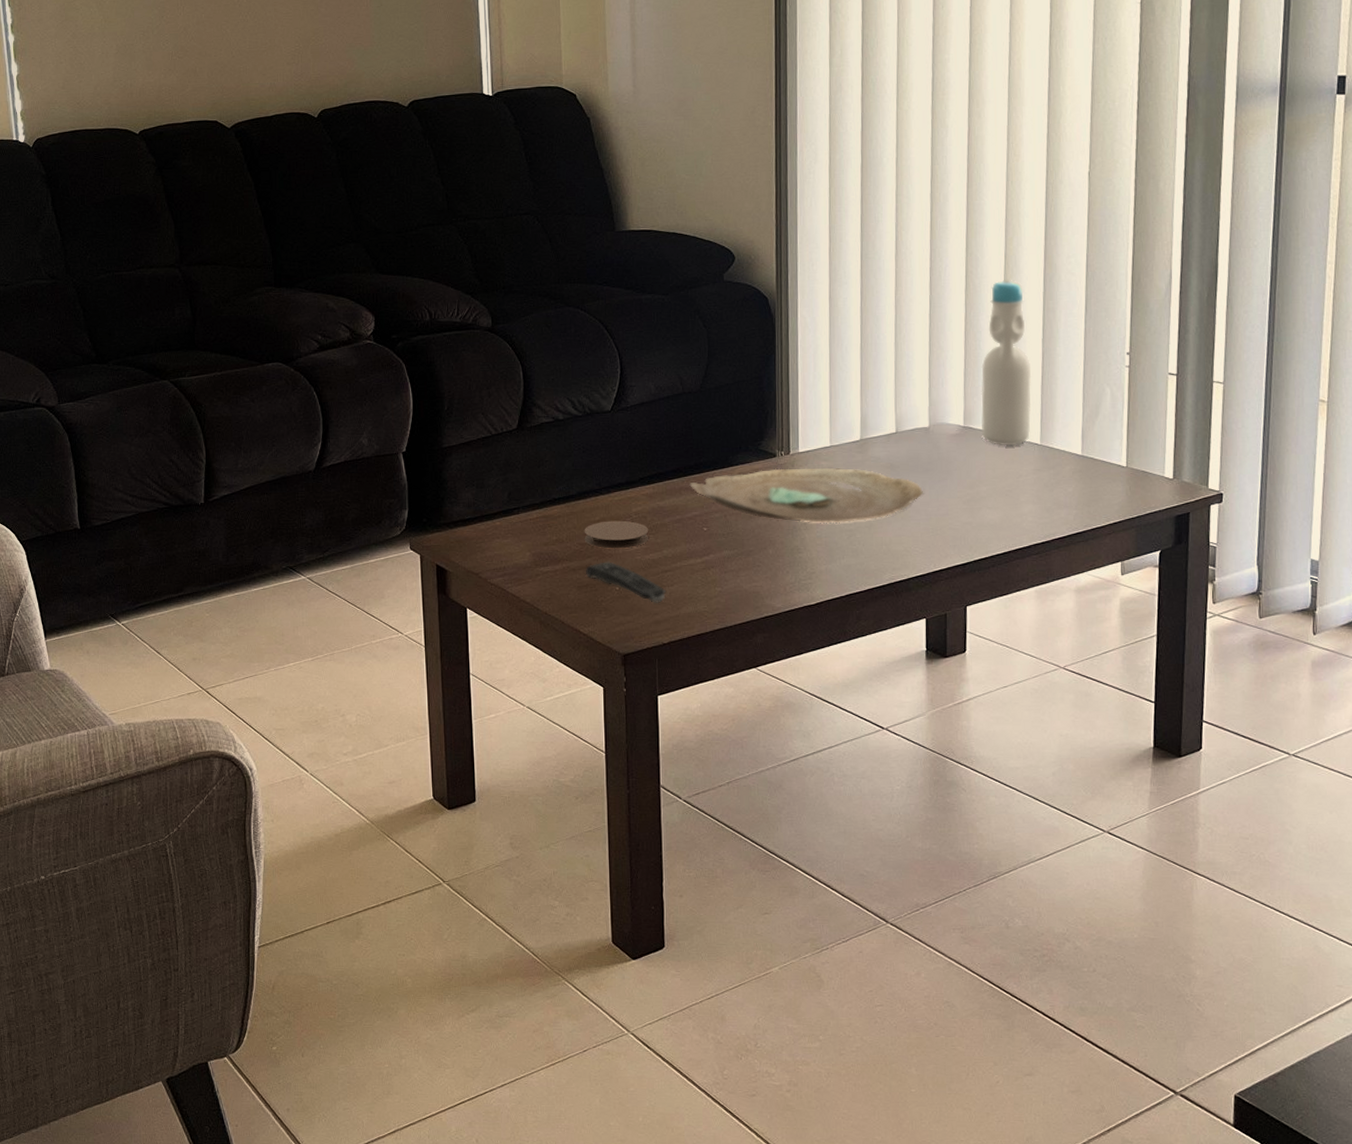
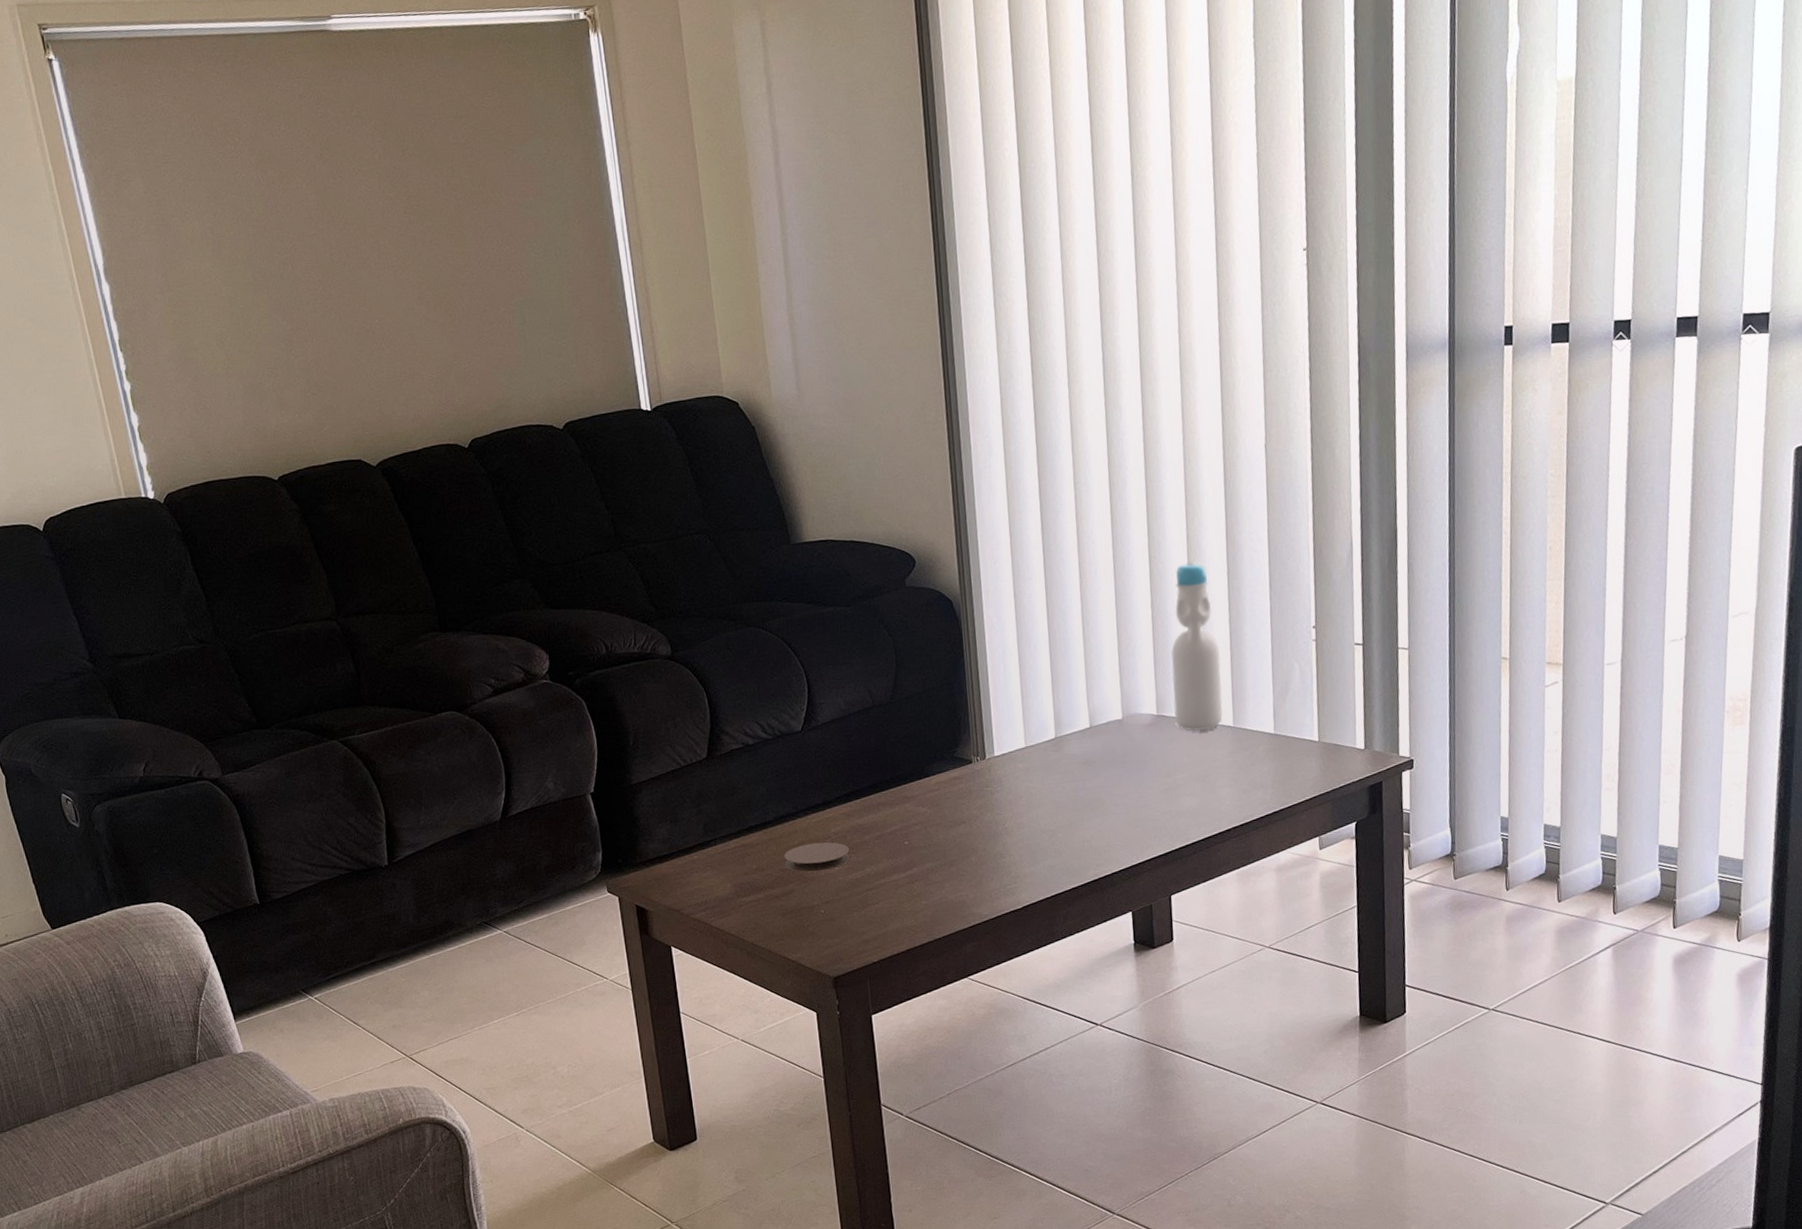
remote control: present [586,561,666,603] -> none [789,885,872,923]
decorative bowl: present [689,468,923,524] -> none [887,767,1121,827]

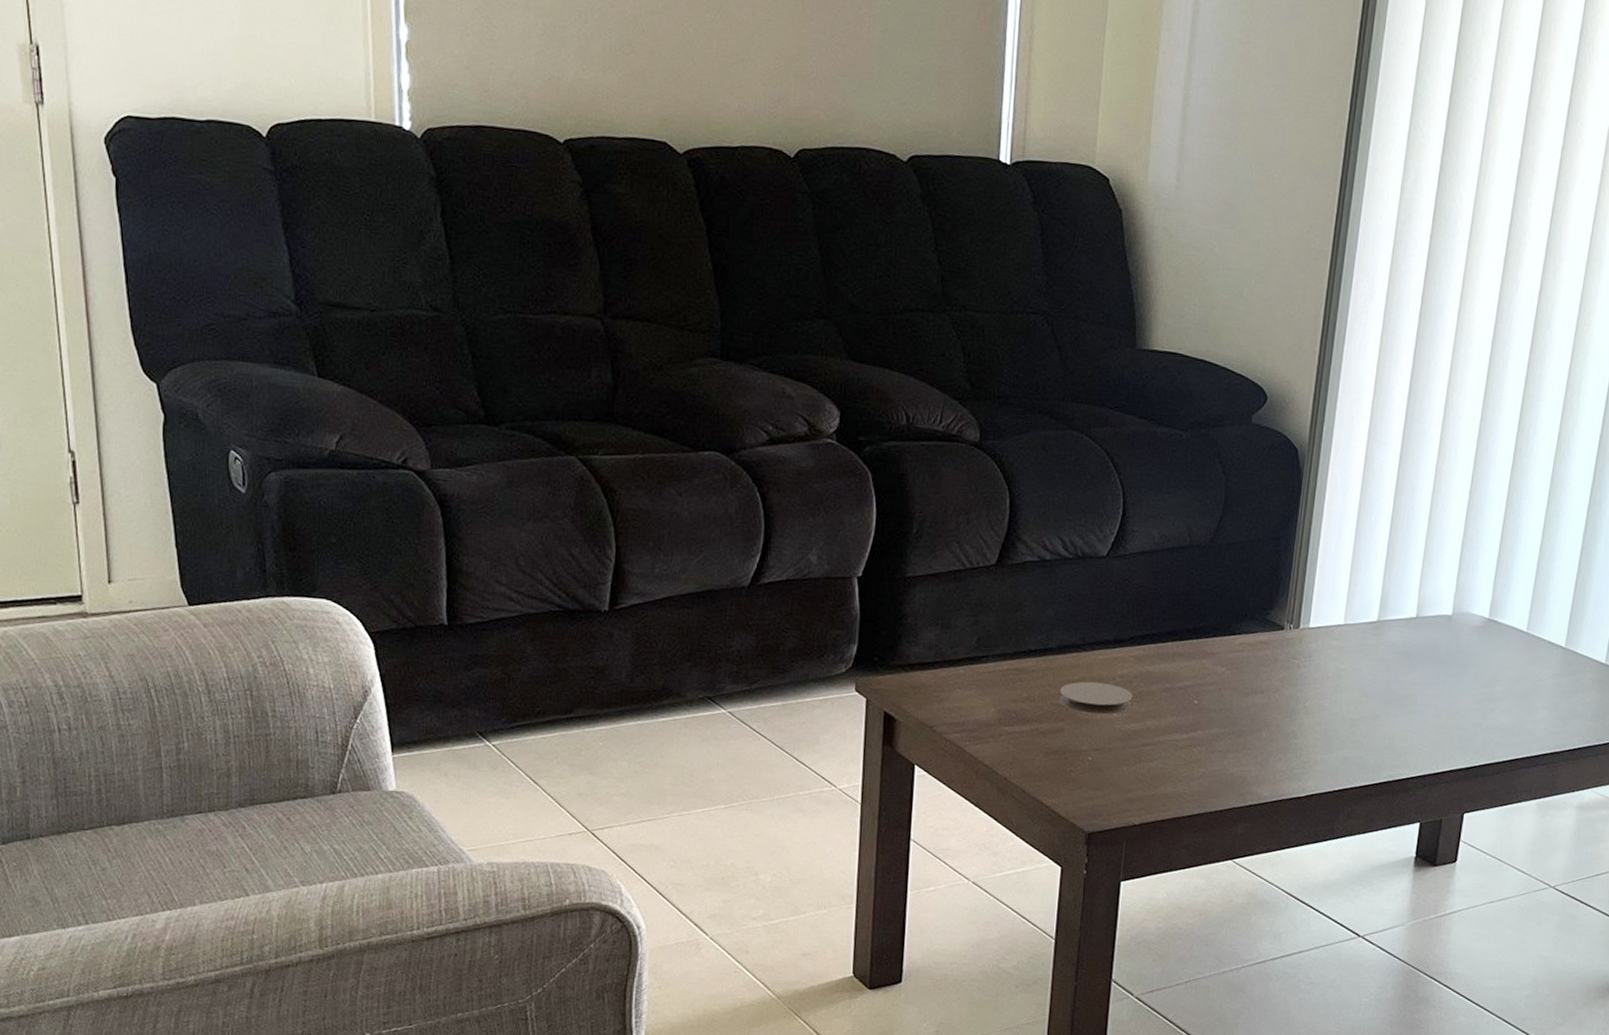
bottle: present [1170,561,1223,732] -> none [1506,462,1572,647]

